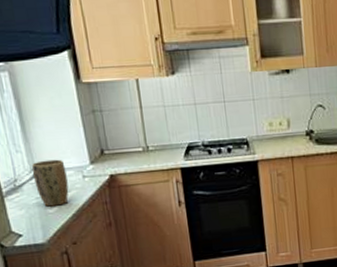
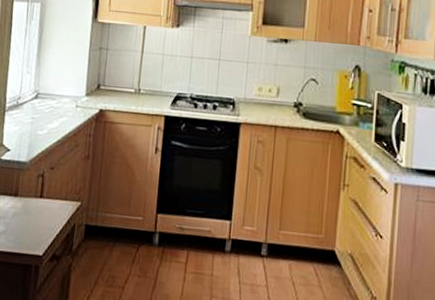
plant pot: present [32,159,69,207] -> none [34,84,64,129]

